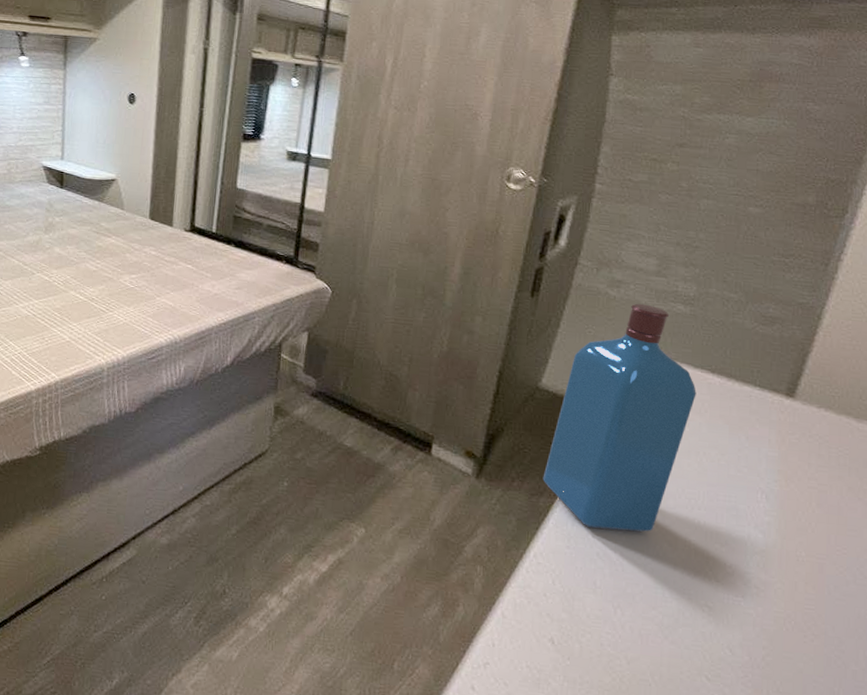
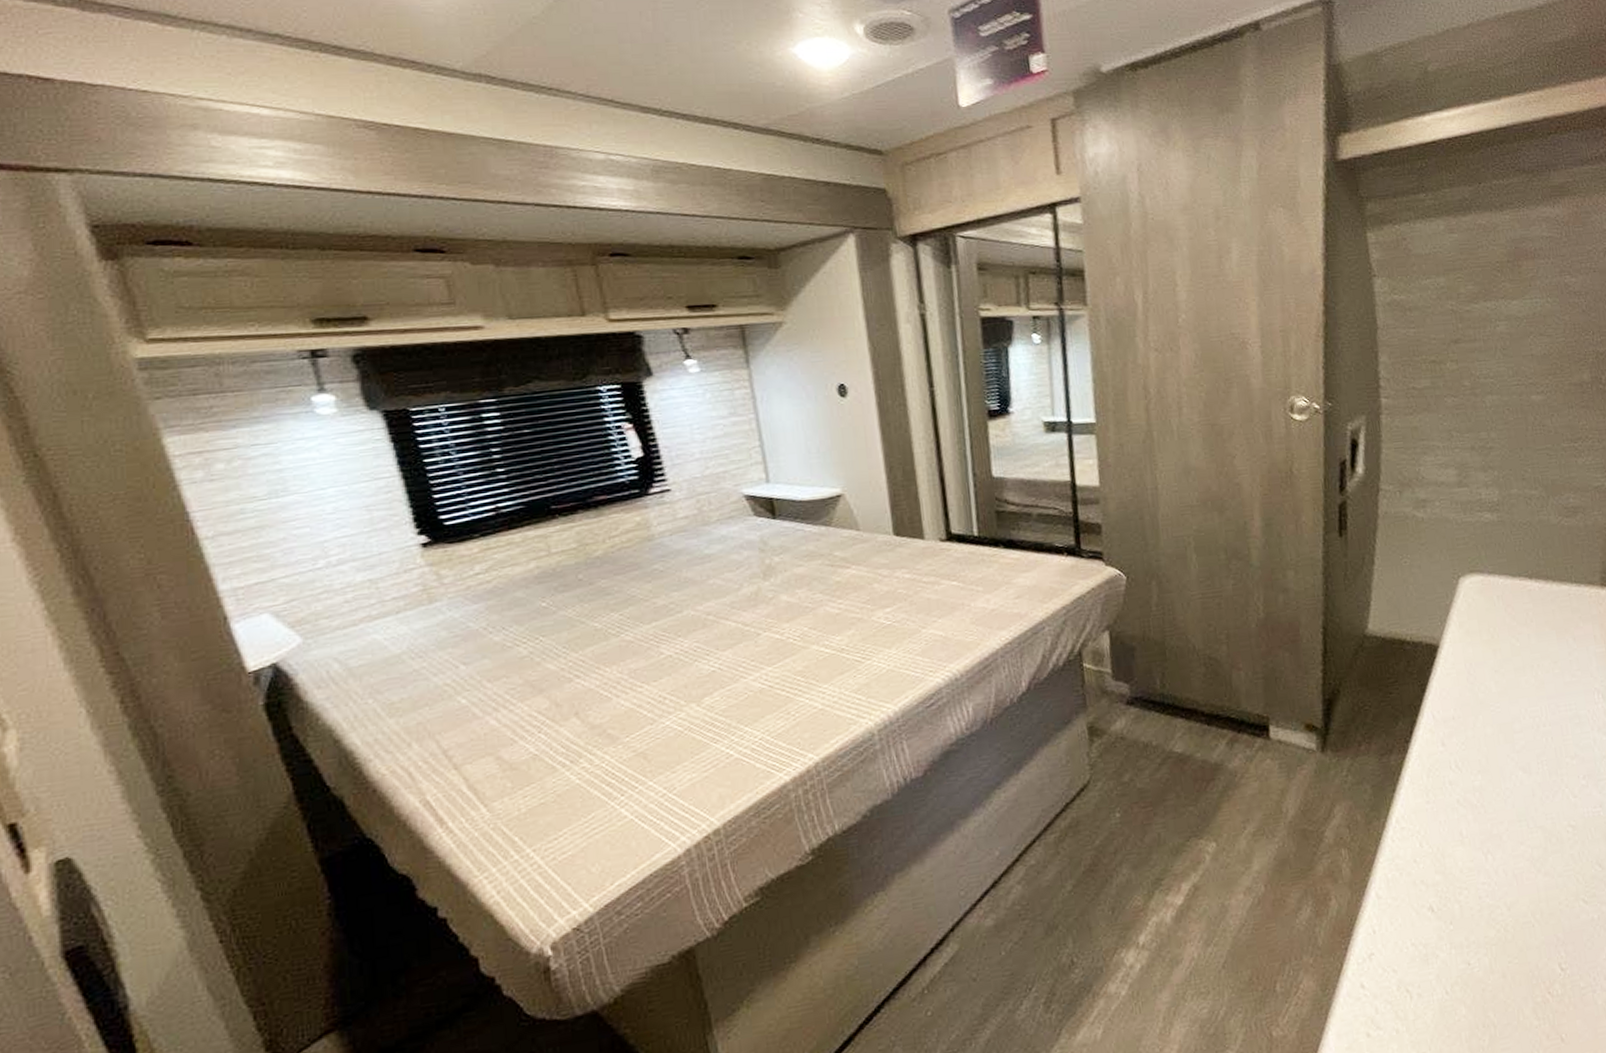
liquor: present [543,303,696,532] -> none [1388,519,1520,775]

